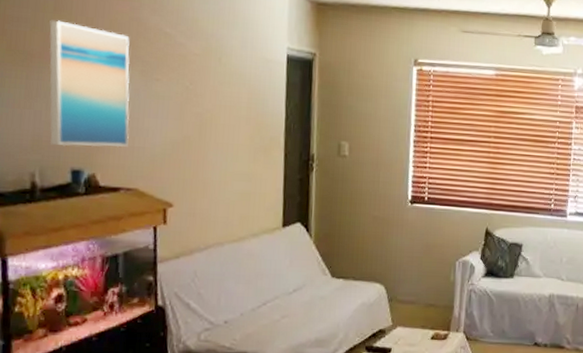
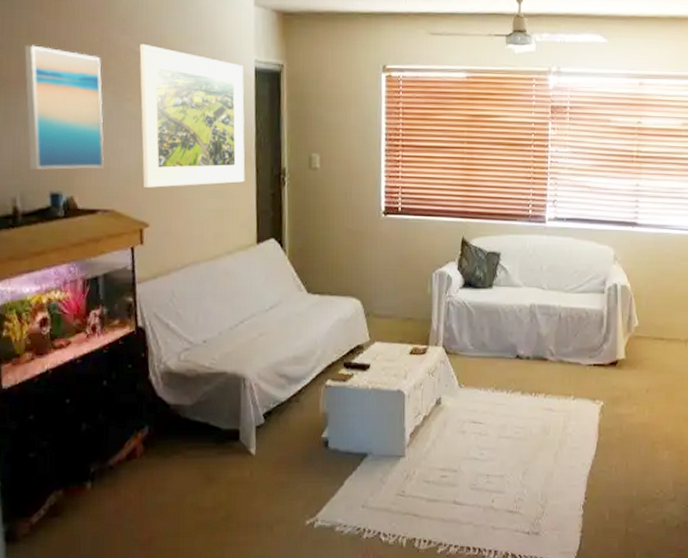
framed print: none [168,25,276,169] -> present [139,43,245,188]

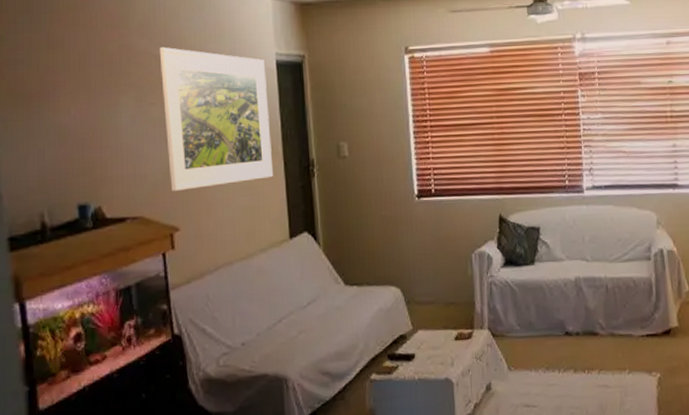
wall art: present [24,45,104,171] -> none [44,57,130,183]

